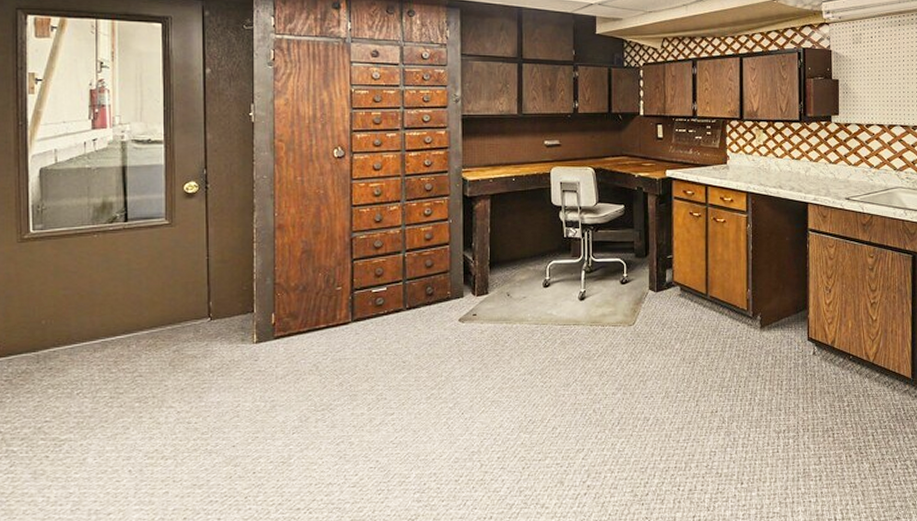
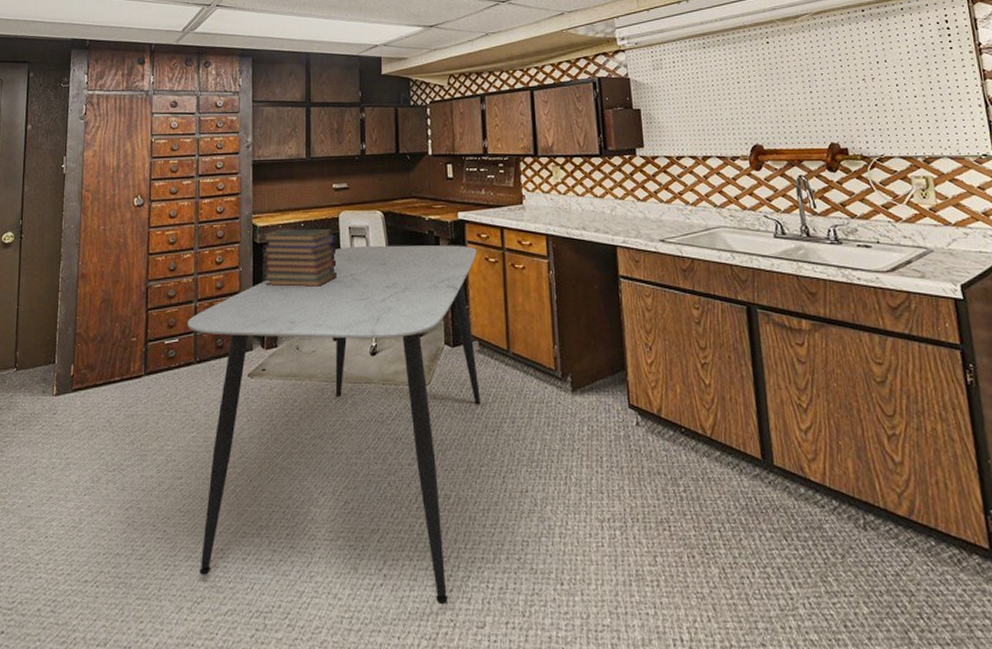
dining table: none [396,200,682,507] -> present [187,245,480,605]
book stack: none [473,183,548,238] -> present [262,228,337,287]

